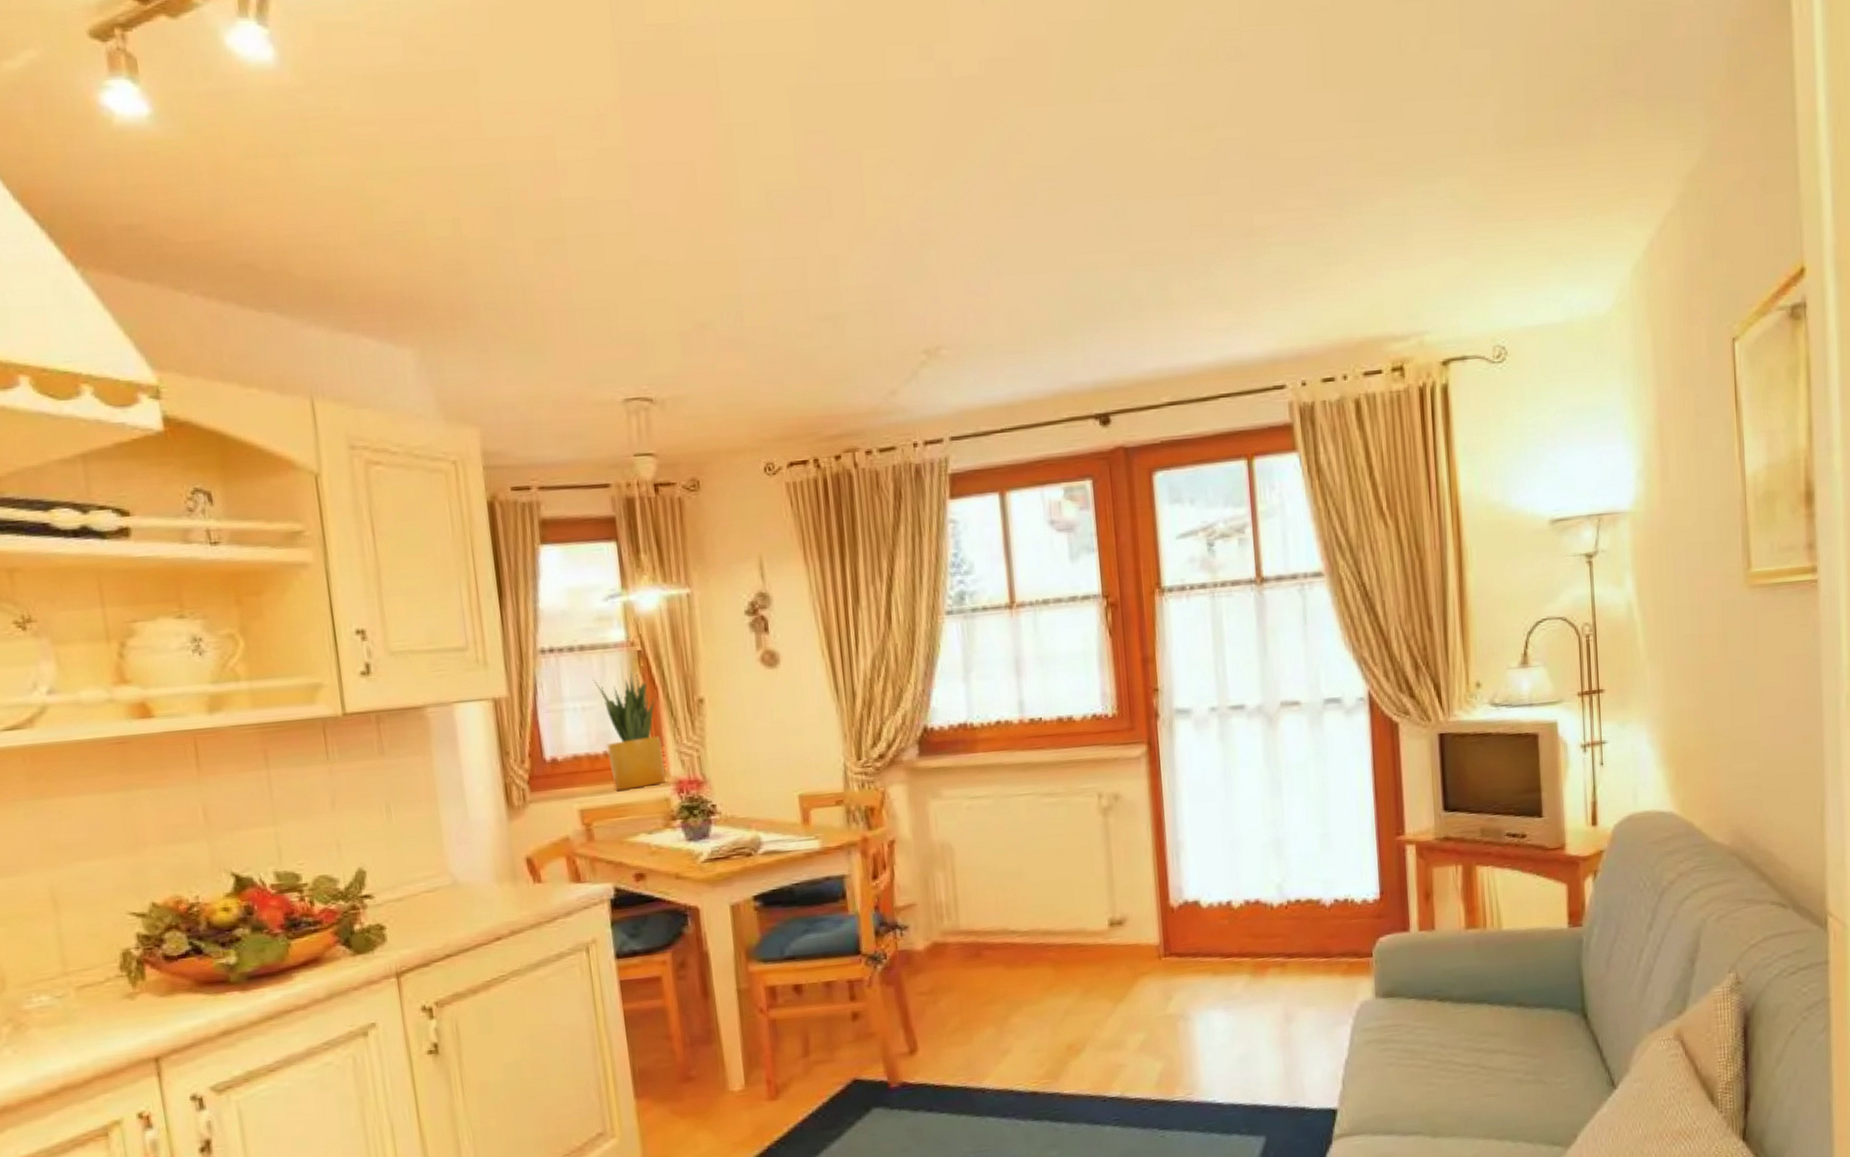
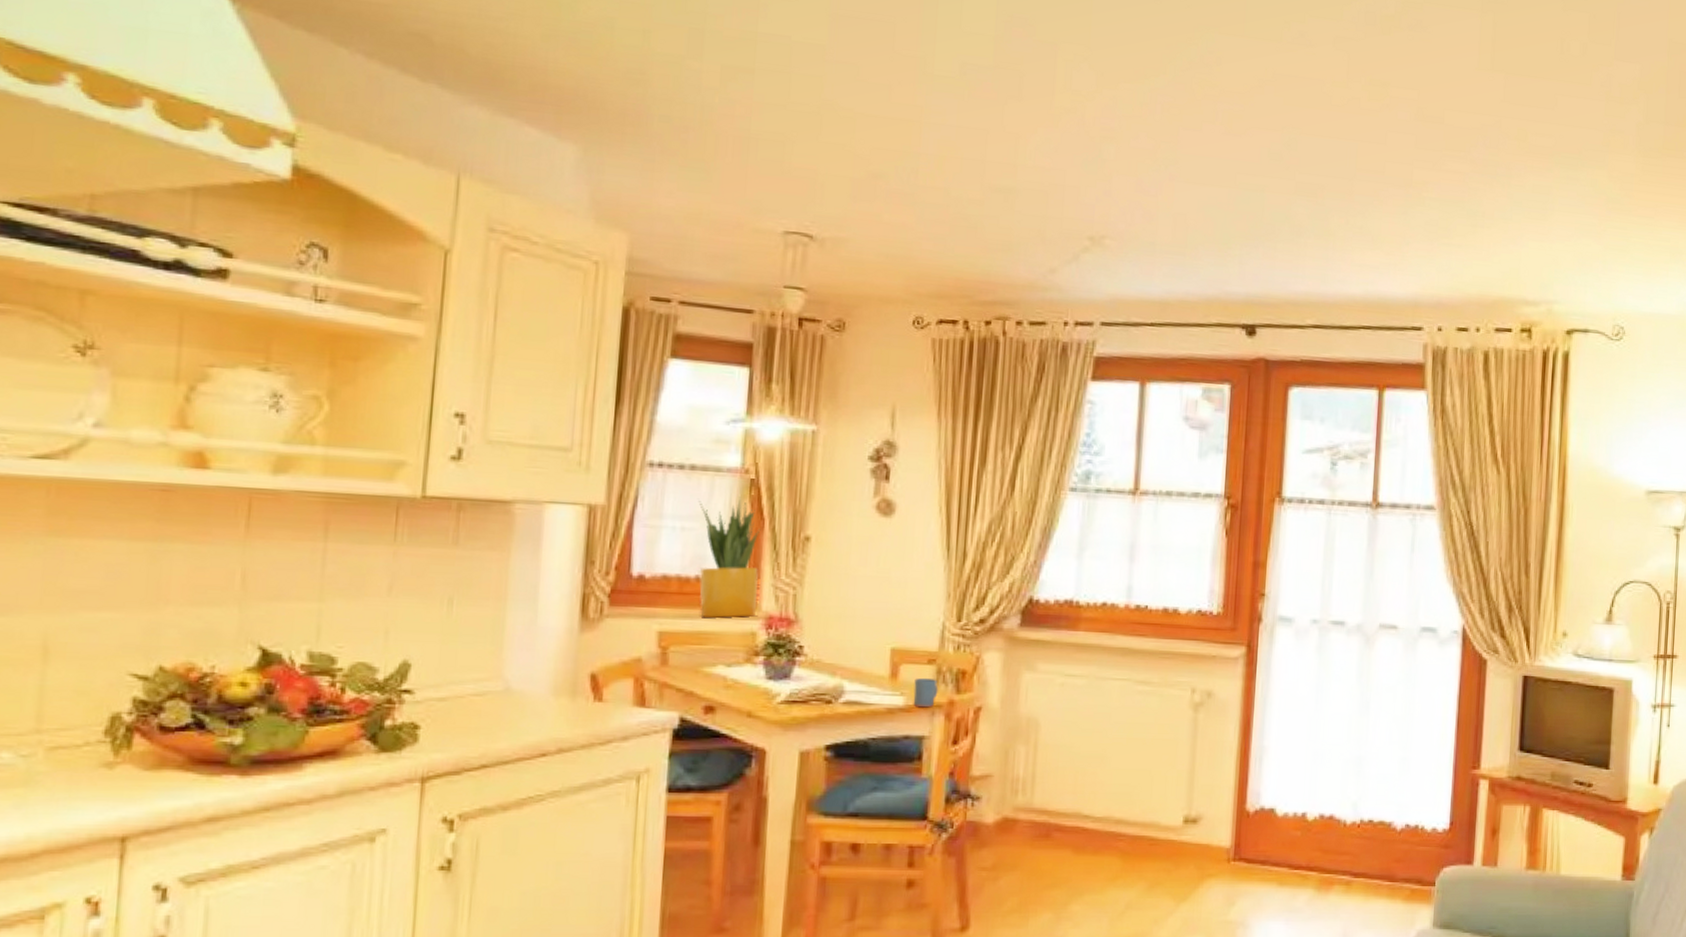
mug: none [826,819,851,848] -> present [913,678,939,708]

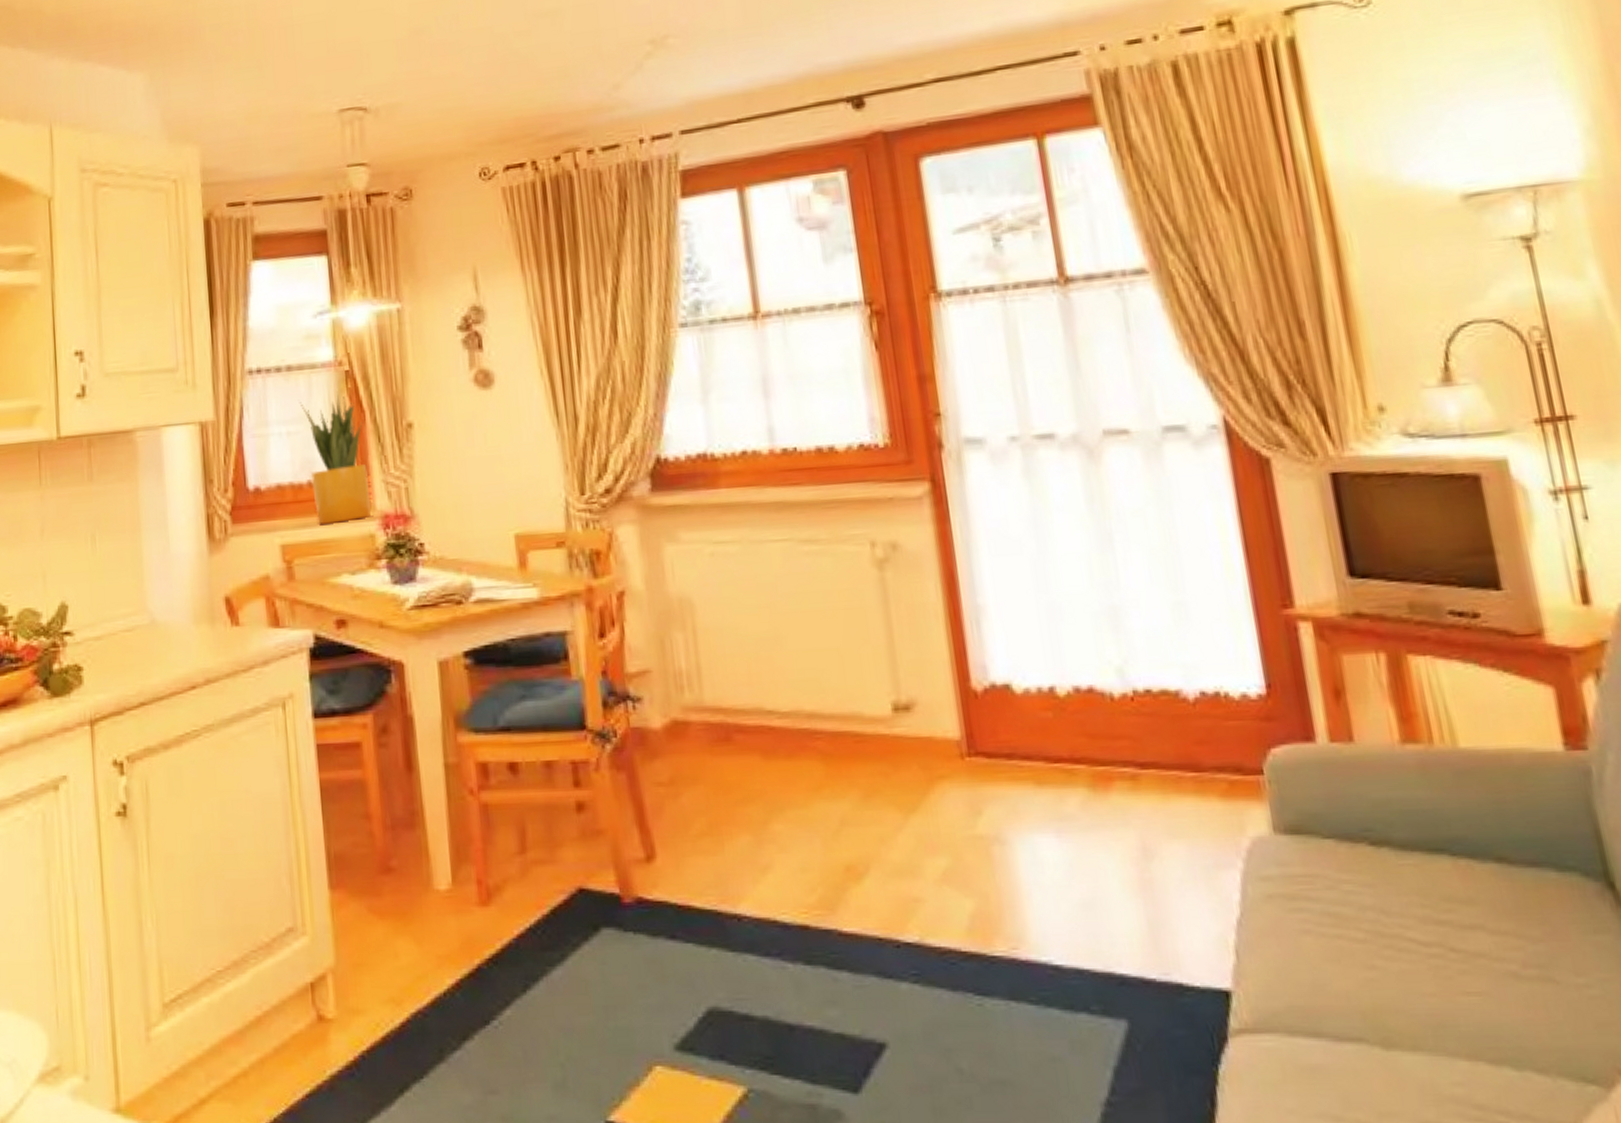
mug: present [913,678,939,708] -> none [545,564,574,599]

